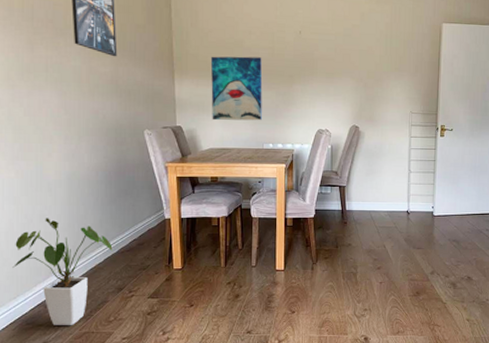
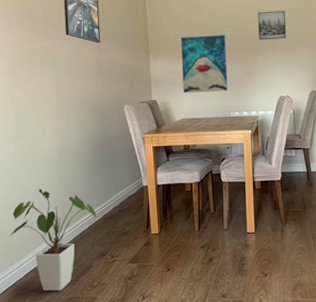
wall art: none [298,34,330,67] -> present [257,11,287,40]

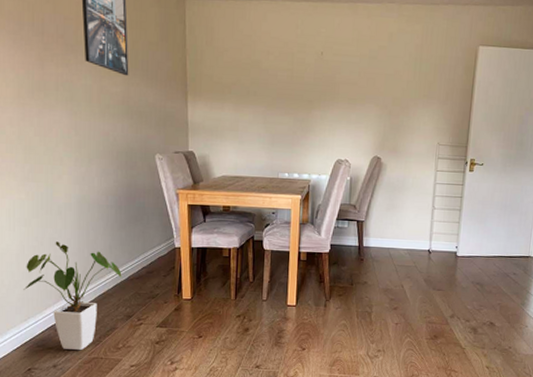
wall art: present [180,35,228,94] -> none [225,77,280,149]
wall art: present [257,11,287,40] -> none [319,55,354,92]

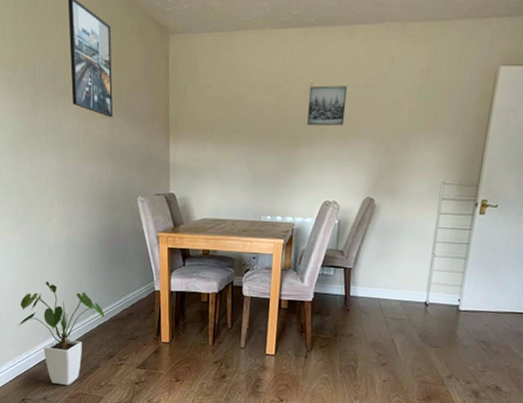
wall art: none [319,55,354,92] -> present [307,85,347,126]

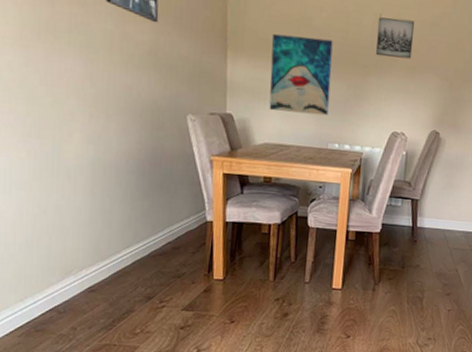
house plant: present [18,281,105,386] -> none [20,209,143,337]
wall art: none [206,115,265,190] -> present [269,33,333,116]

